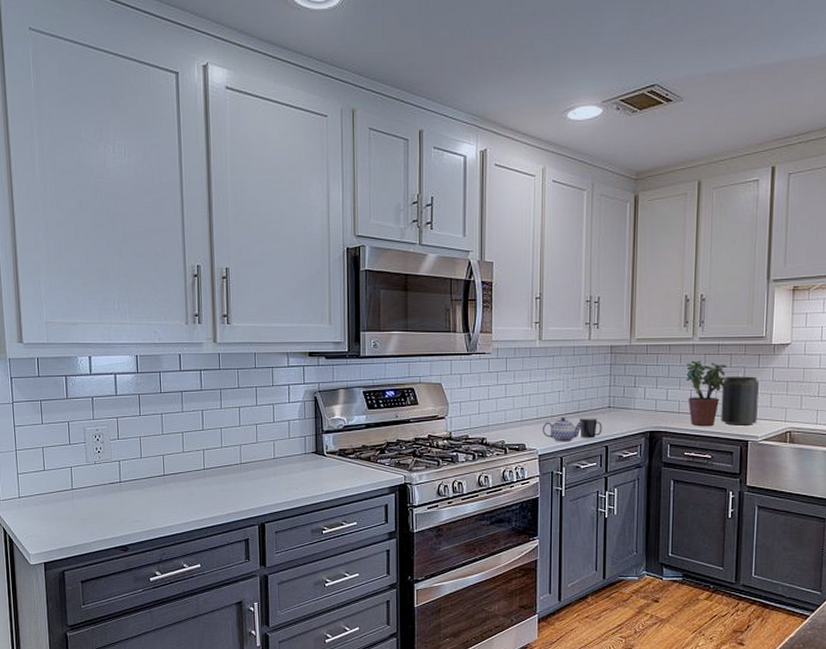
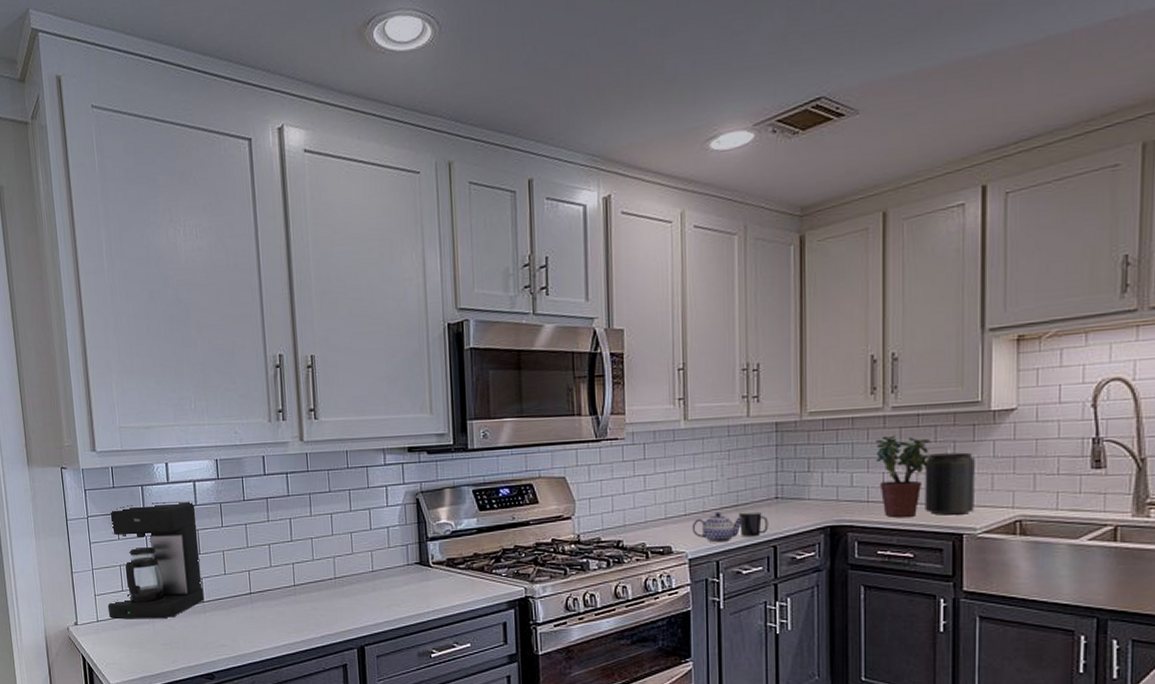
coffee maker: none [30,391,121,496] -> present [108,501,205,619]

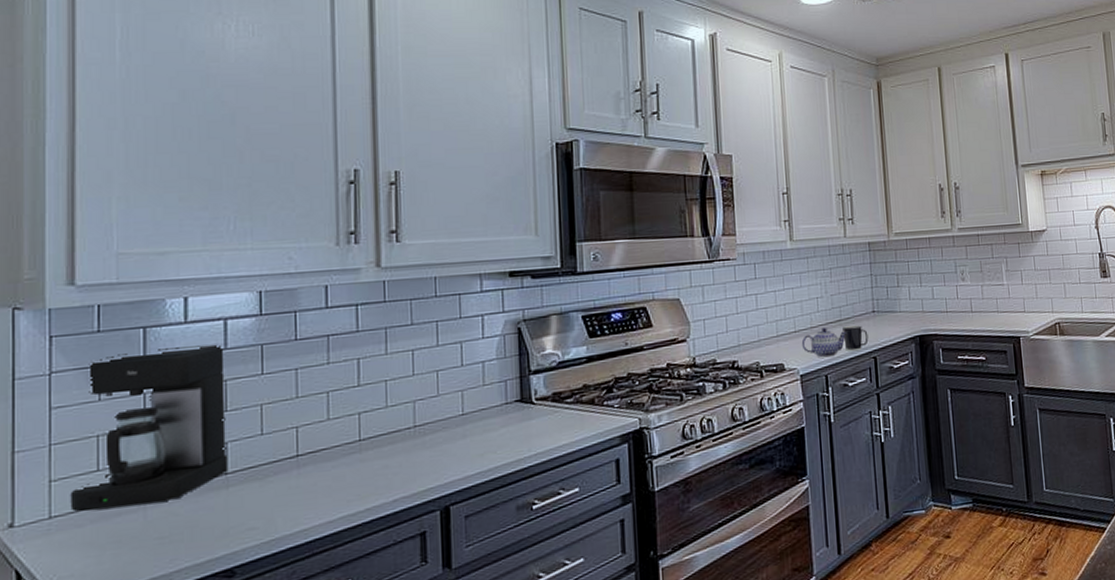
potted plant: present [876,435,934,517] -> none [948,252,993,325]
soda can: present [924,452,975,515] -> none [986,266,1026,322]

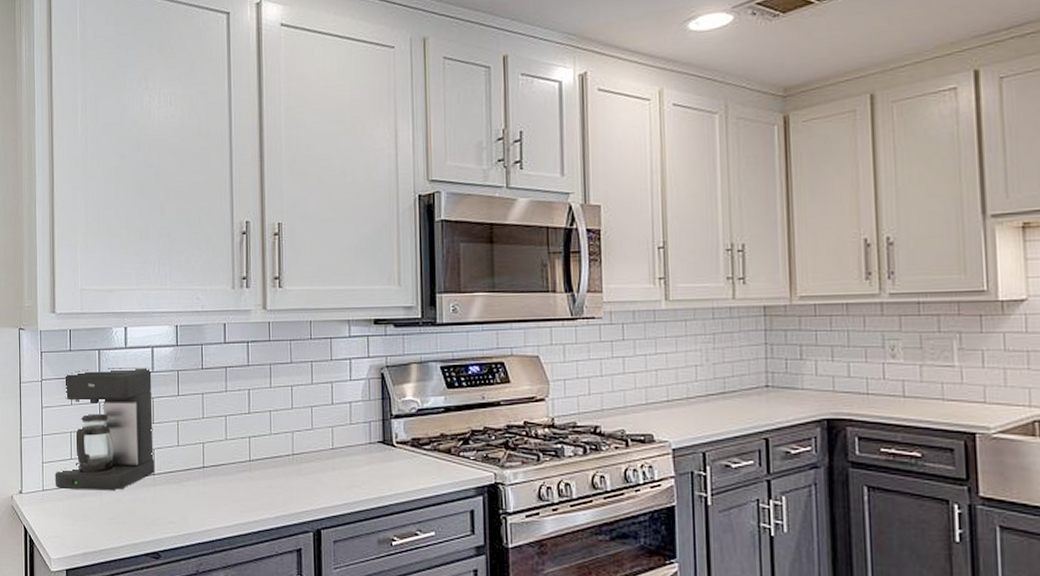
teapot: present [801,327,847,358] -> none [675,399,732,433]
mug: present [843,325,869,352] -> none [726,400,759,430]

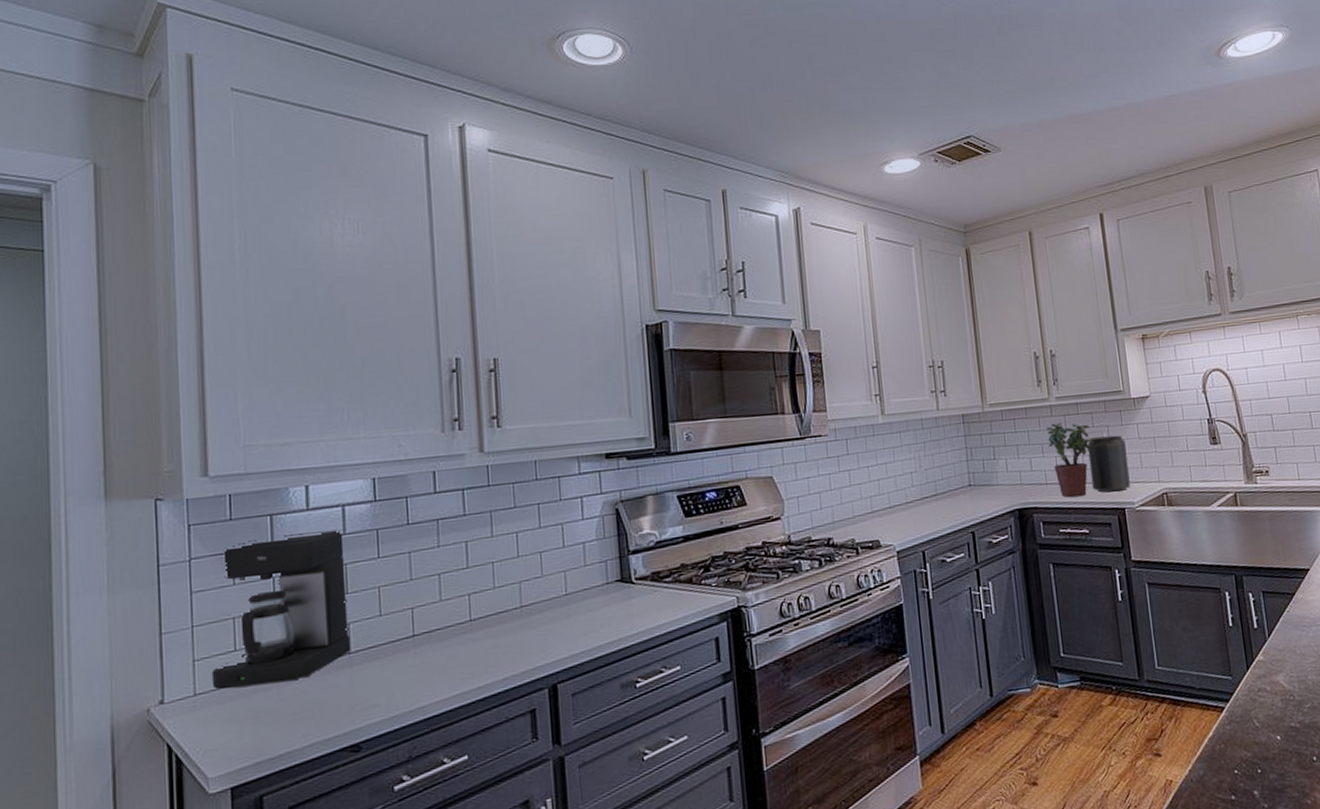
potted plant: none [873,323,938,412] -> present [1046,422,1094,497]
soda can: none [928,344,987,412] -> present [1087,435,1131,493]

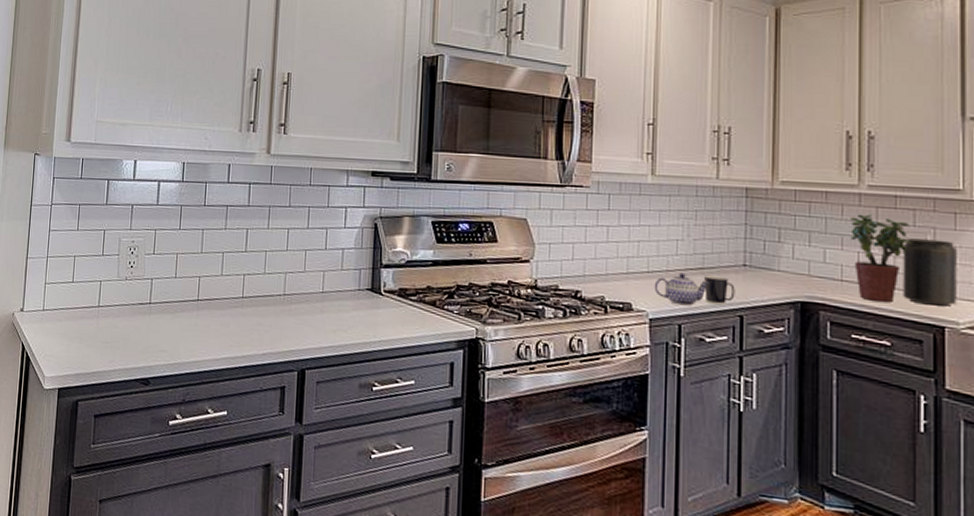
coffee maker: present [213,530,352,689] -> none [56,197,155,315]
teapot: none [896,502,943,534] -> present [654,272,709,306]
mug: none [938,499,966,527] -> present [704,276,735,306]

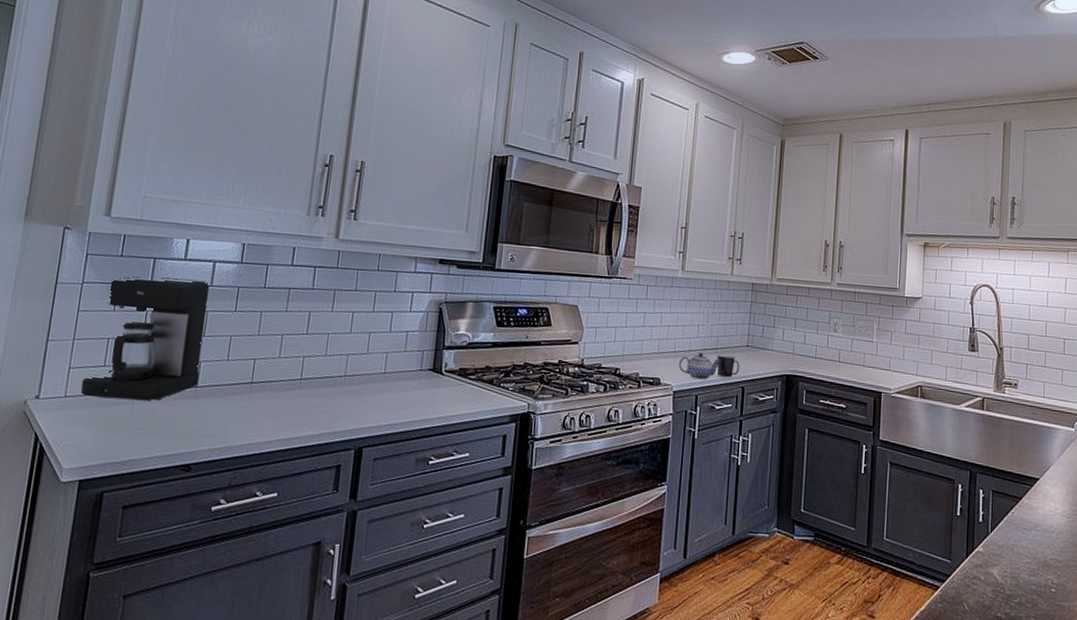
coffee maker: none [56,197,155,315] -> present [81,276,209,401]
potted plant: present [850,214,912,302] -> none [823,305,864,374]
soda can: present [903,238,957,307] -> none [856,325,892,377]

